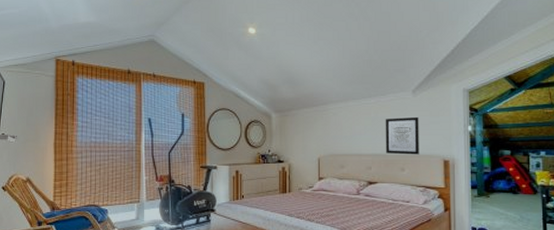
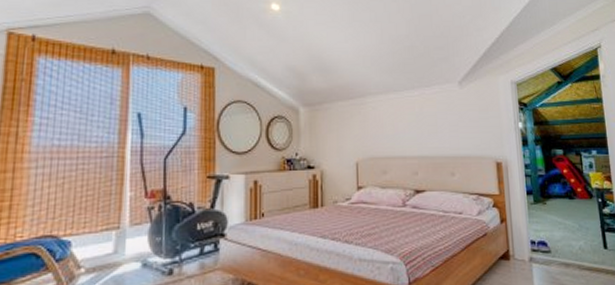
wall art: present [385,116,419,155] -> none [430,111,470,156]

